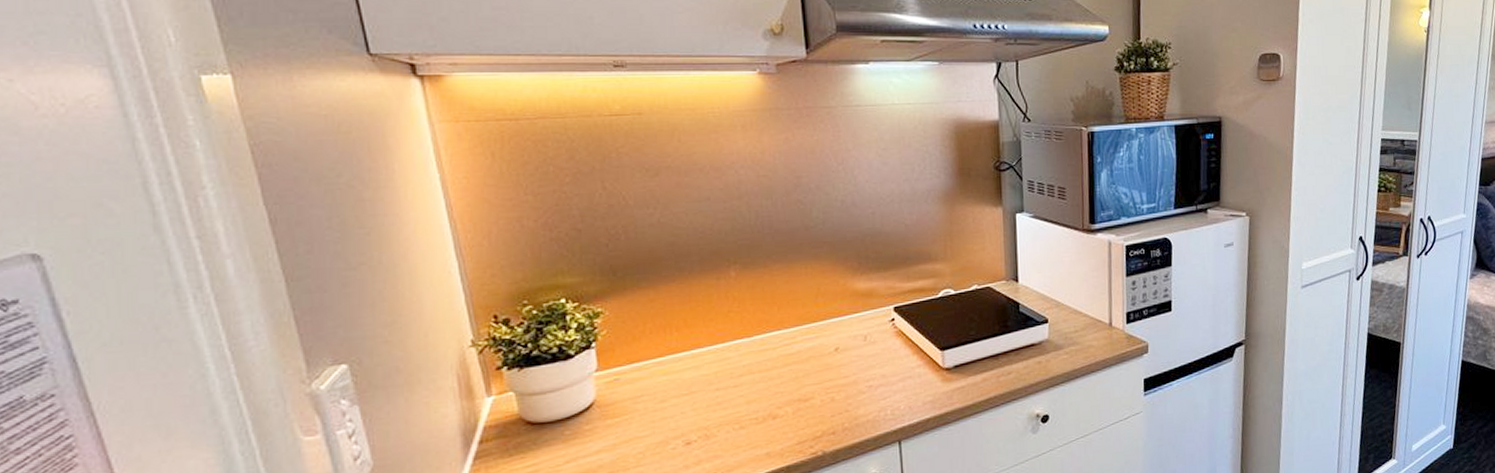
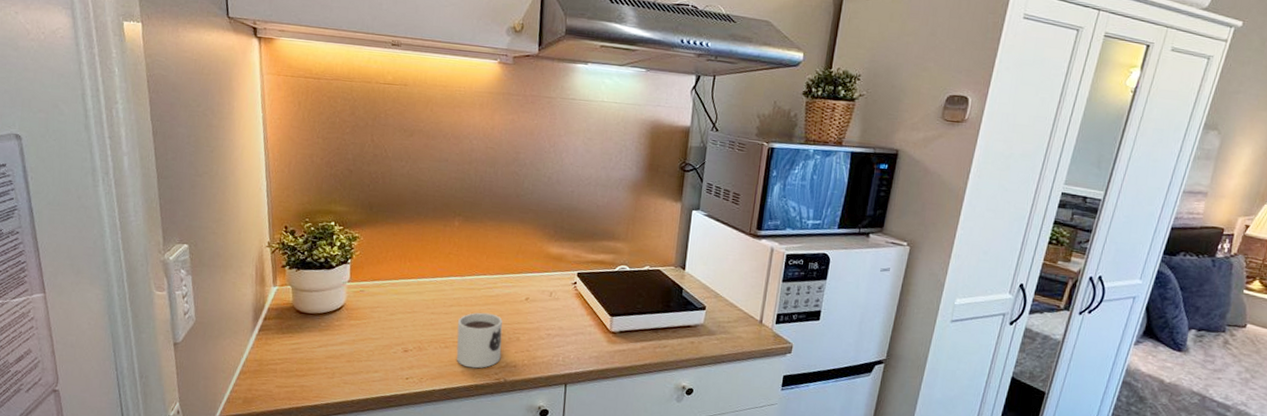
mug: none [753,375,814,447] -> present [456,312,503,369]

